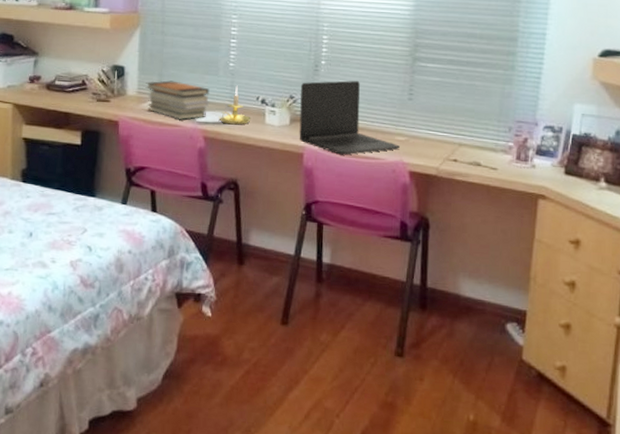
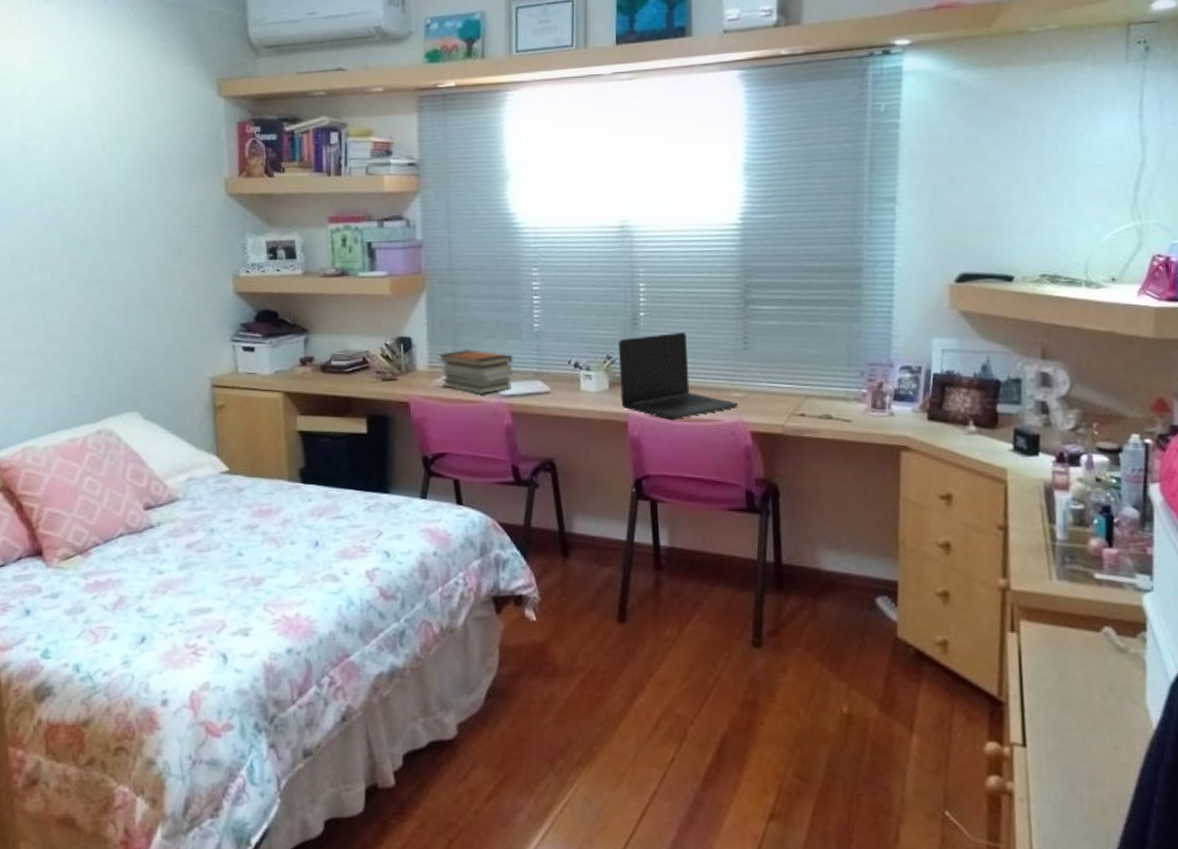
candle holder: present [218,85,251,125] -> none [526,349,564,395]

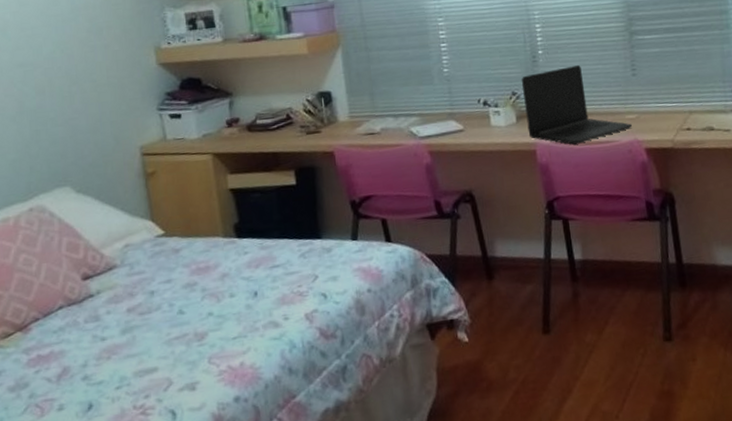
book stack: present [438,349,513,394] -> none [357,97,429,138]

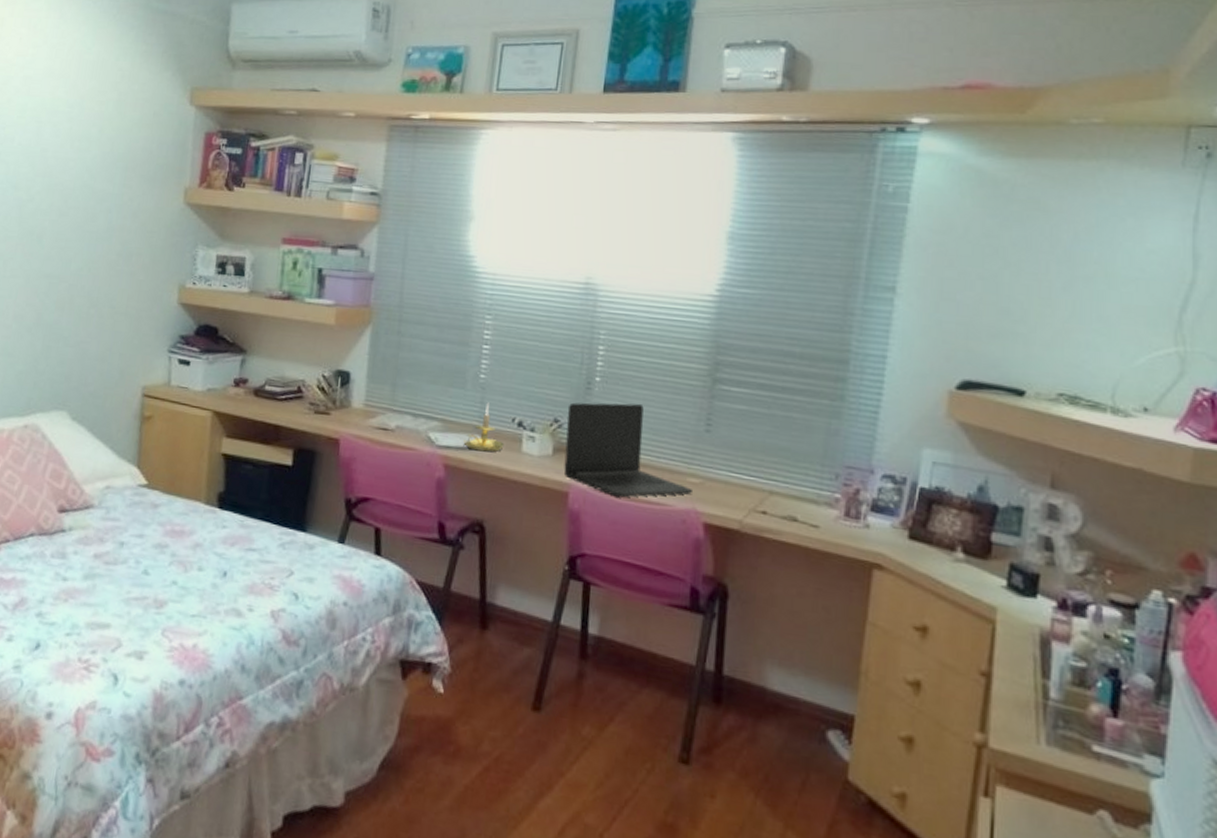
candle holder: none [441,91,476,134] -> present [463,402,505,453]

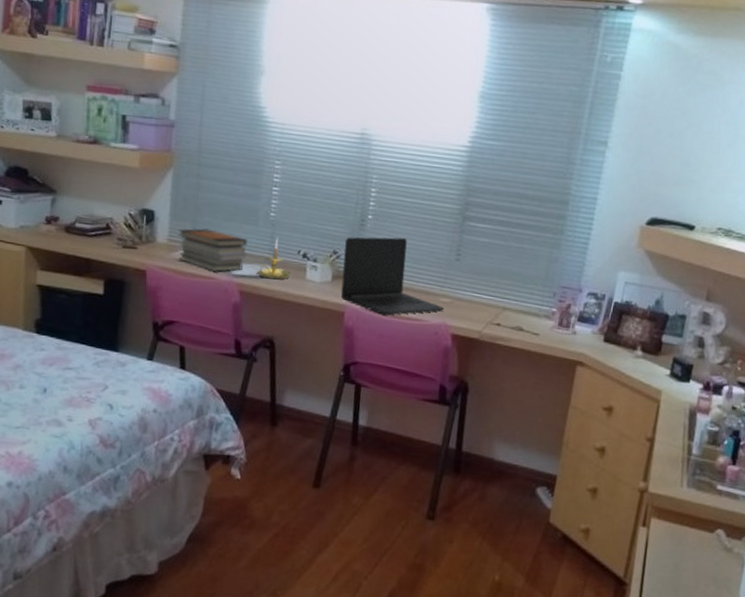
book stack: none [374,391,454,442] -> present [177,228,248,272]

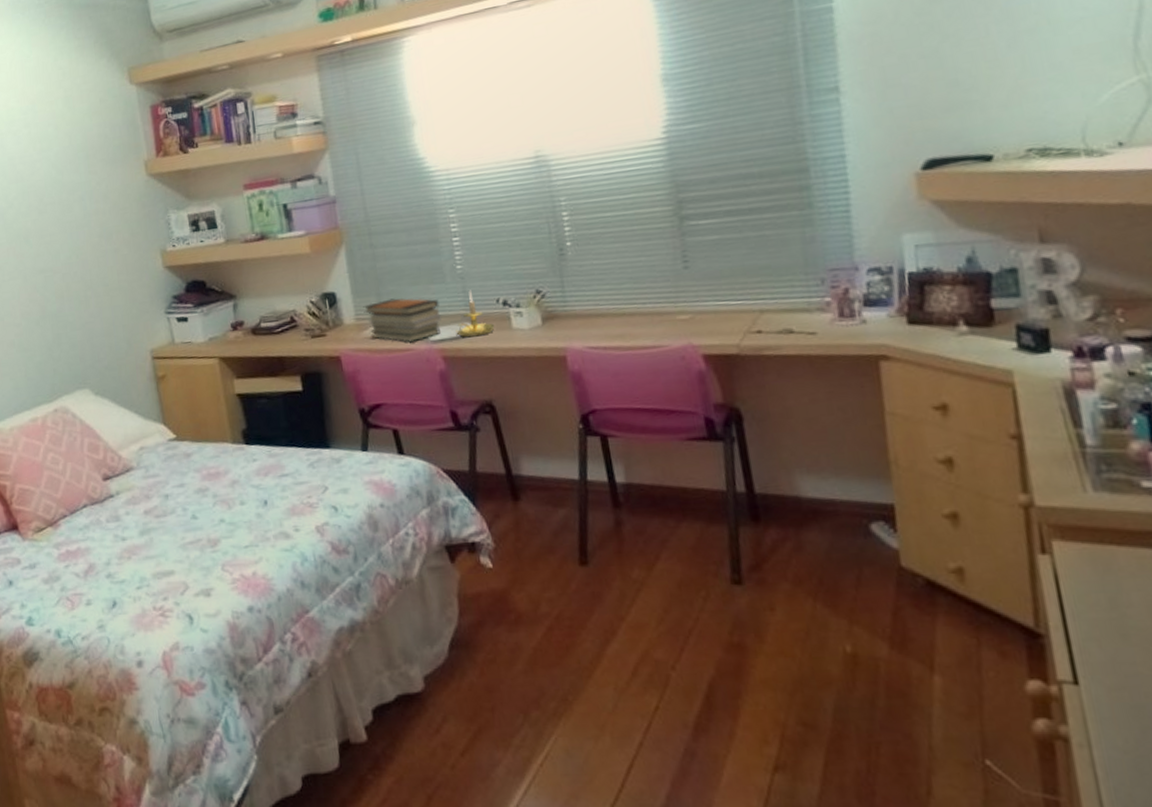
laptop: present [340,237,444,316] -> none [546,258,685,350]

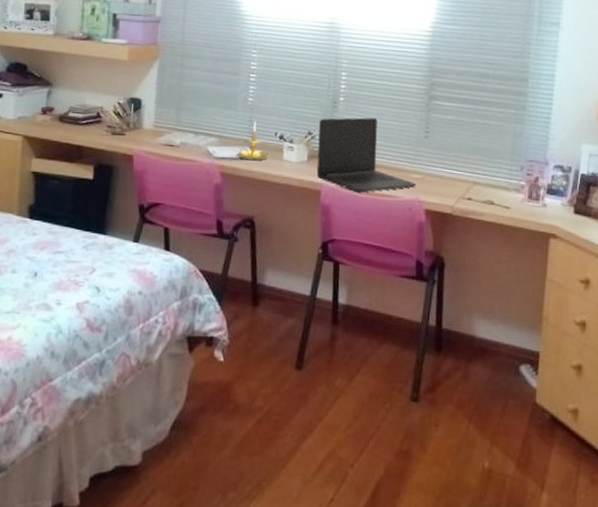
book stack: present [363,298,442,342] -> none [162,114,228,155]
laptop: none [546,258,685,350] -> present [316,117,416,193]

